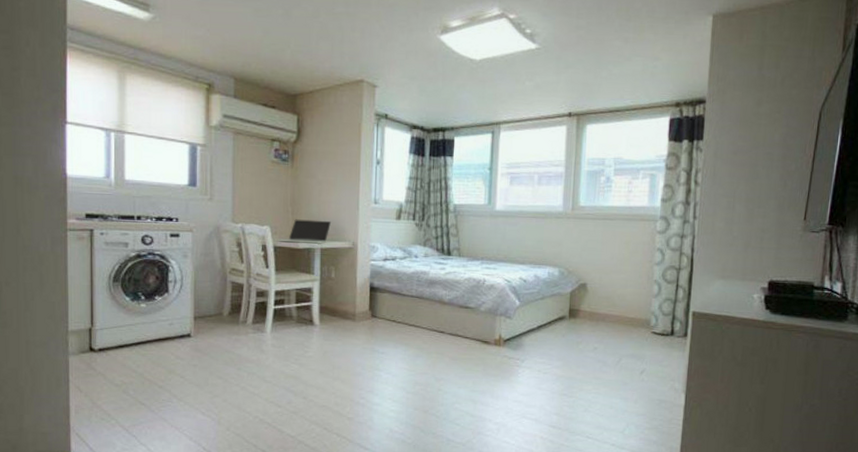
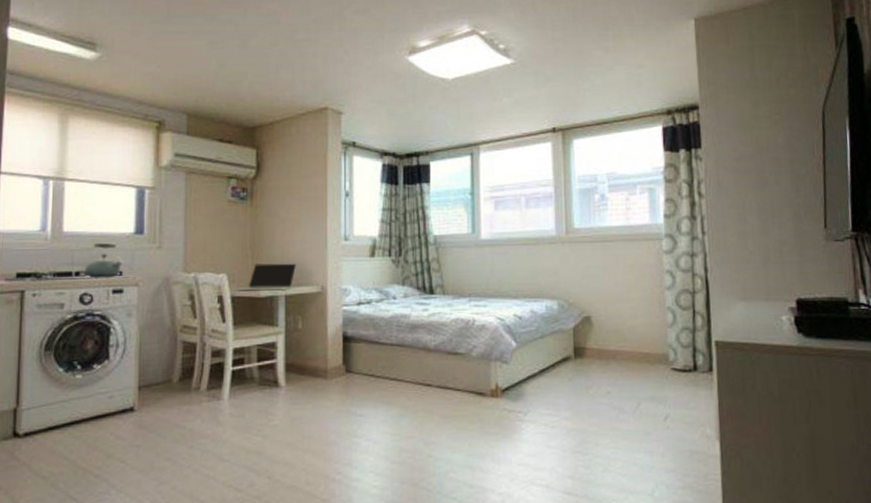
kettle: none [145,192,181,224] -> present [84,243,125,279]

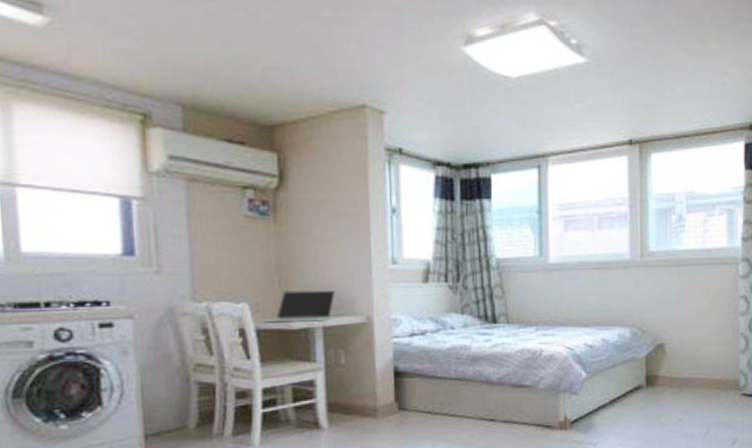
kettle: present [84,243,125,279] -> none [57,267,113,311]

